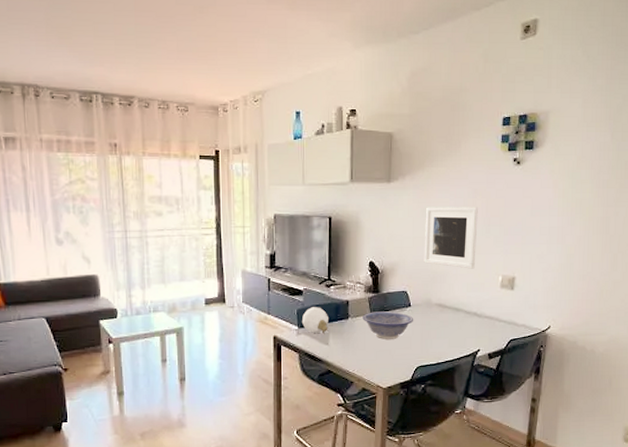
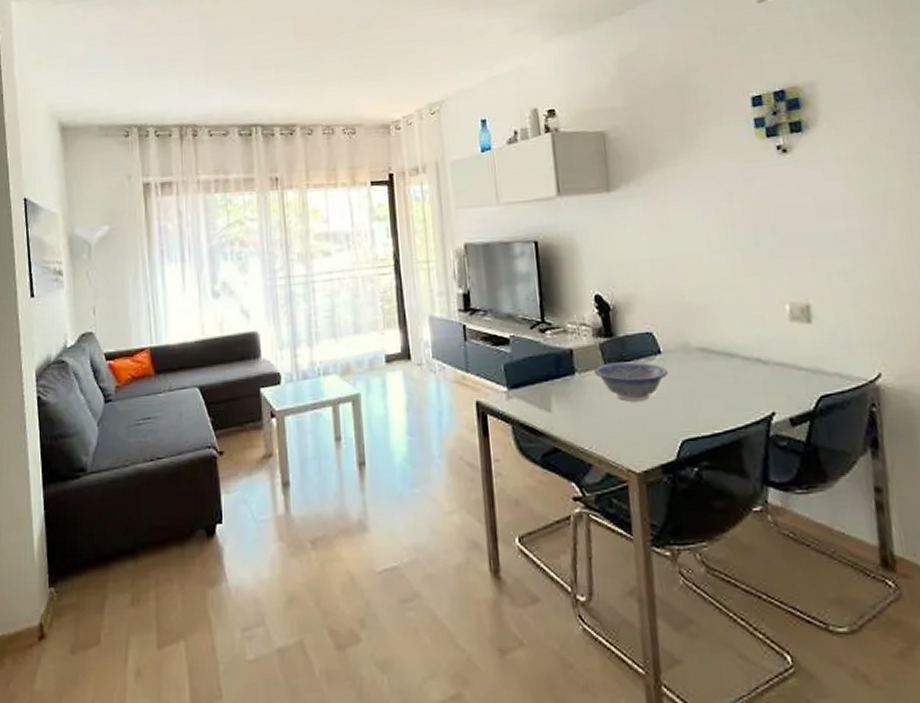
decorative egg: present [302,307,328,334] -> none [511,359,549,397]
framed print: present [424,207,478,269] -> none [663,212,747,297]

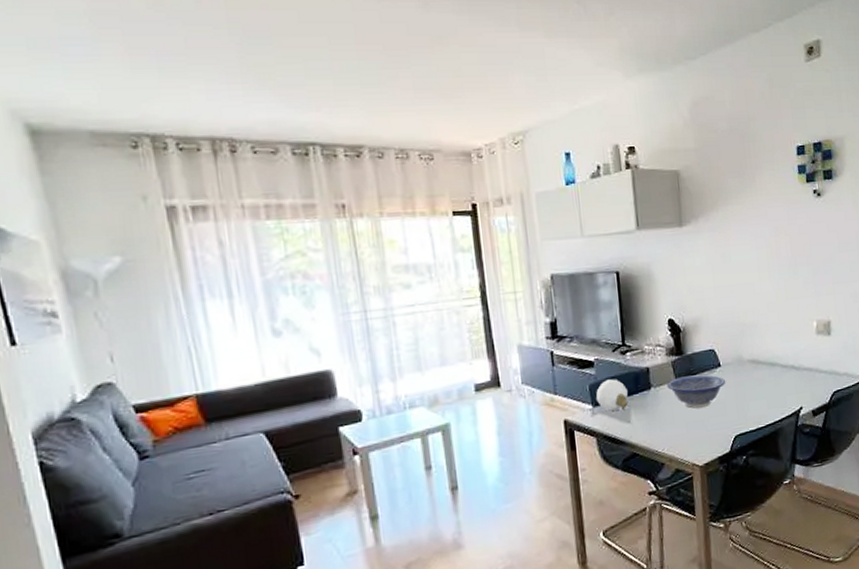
decorative egg: none [511,359,549,397] -> present [596,379,629,412]

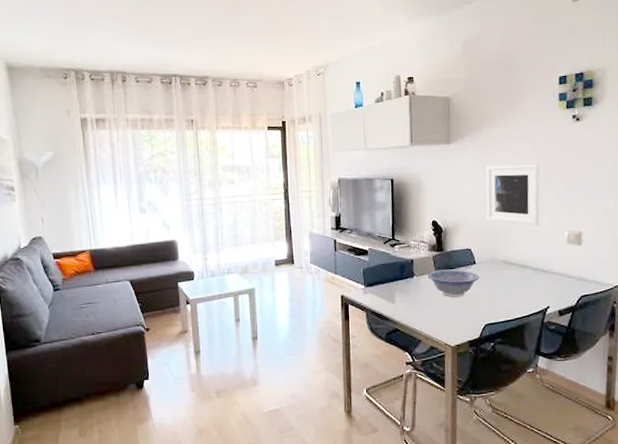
decorative egg: present [596,379,629,412] -> none [368,266,394,293]
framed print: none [725,246,786,317] -> present [486,164,540,226]

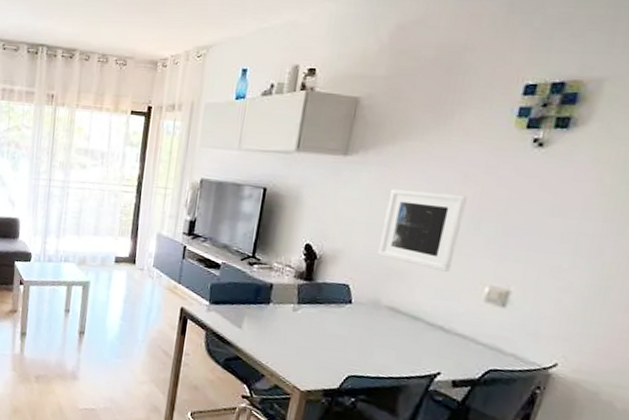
decorative bowl: present [427,269,480,297] -> none [286,301,354,338]

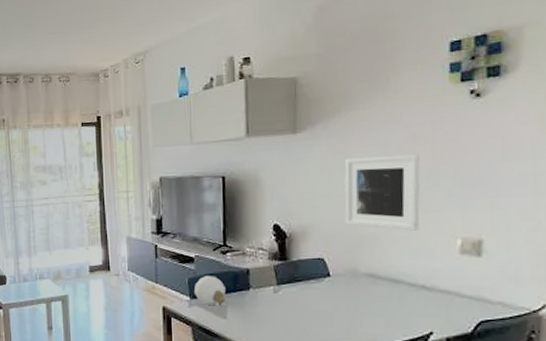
decorative egg: none [215,284,246,316] -> present [194,276,226,306]

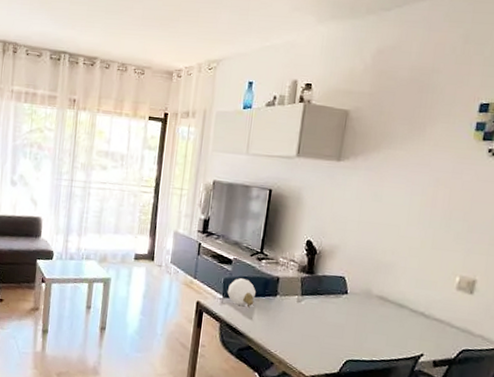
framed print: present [344,154,420,231] -> none [368,191,439,264]

